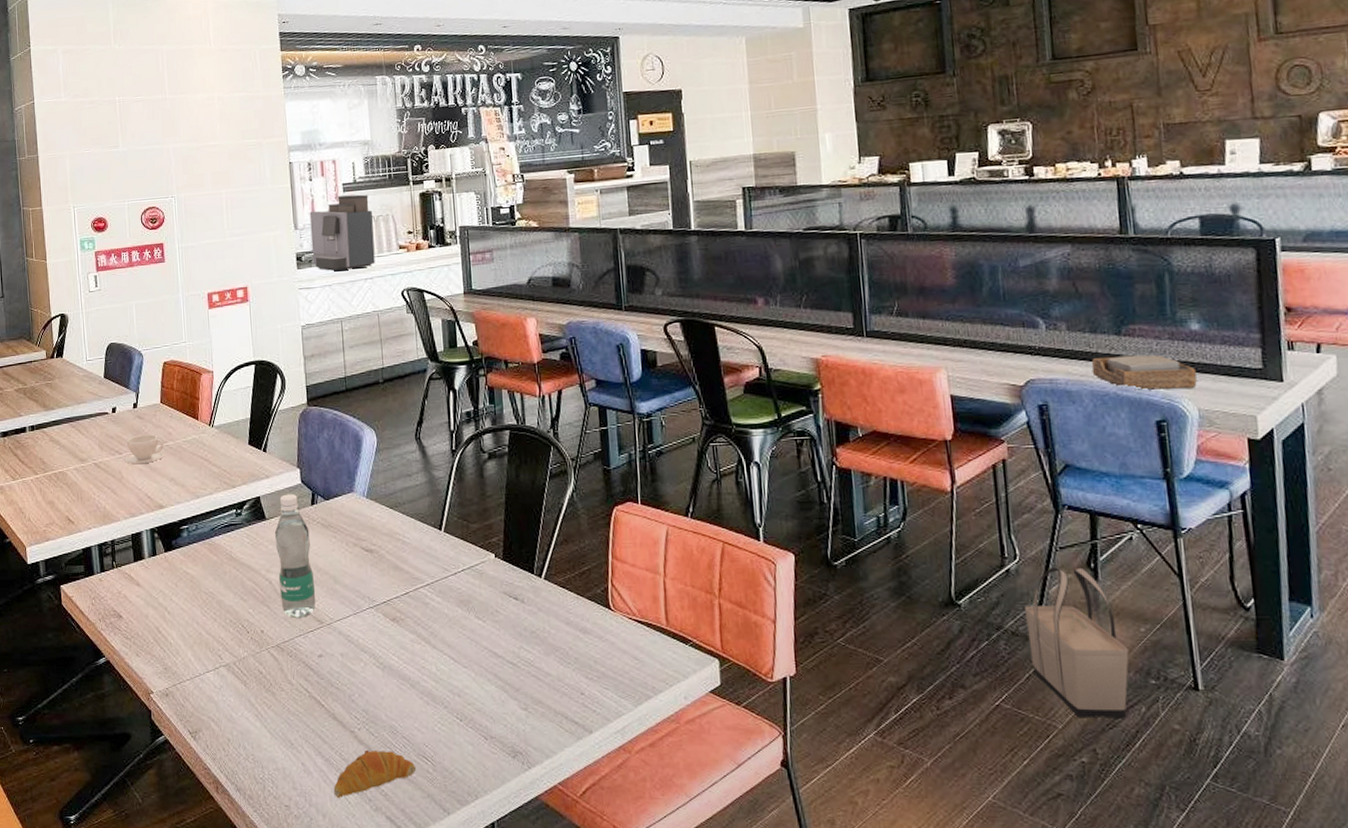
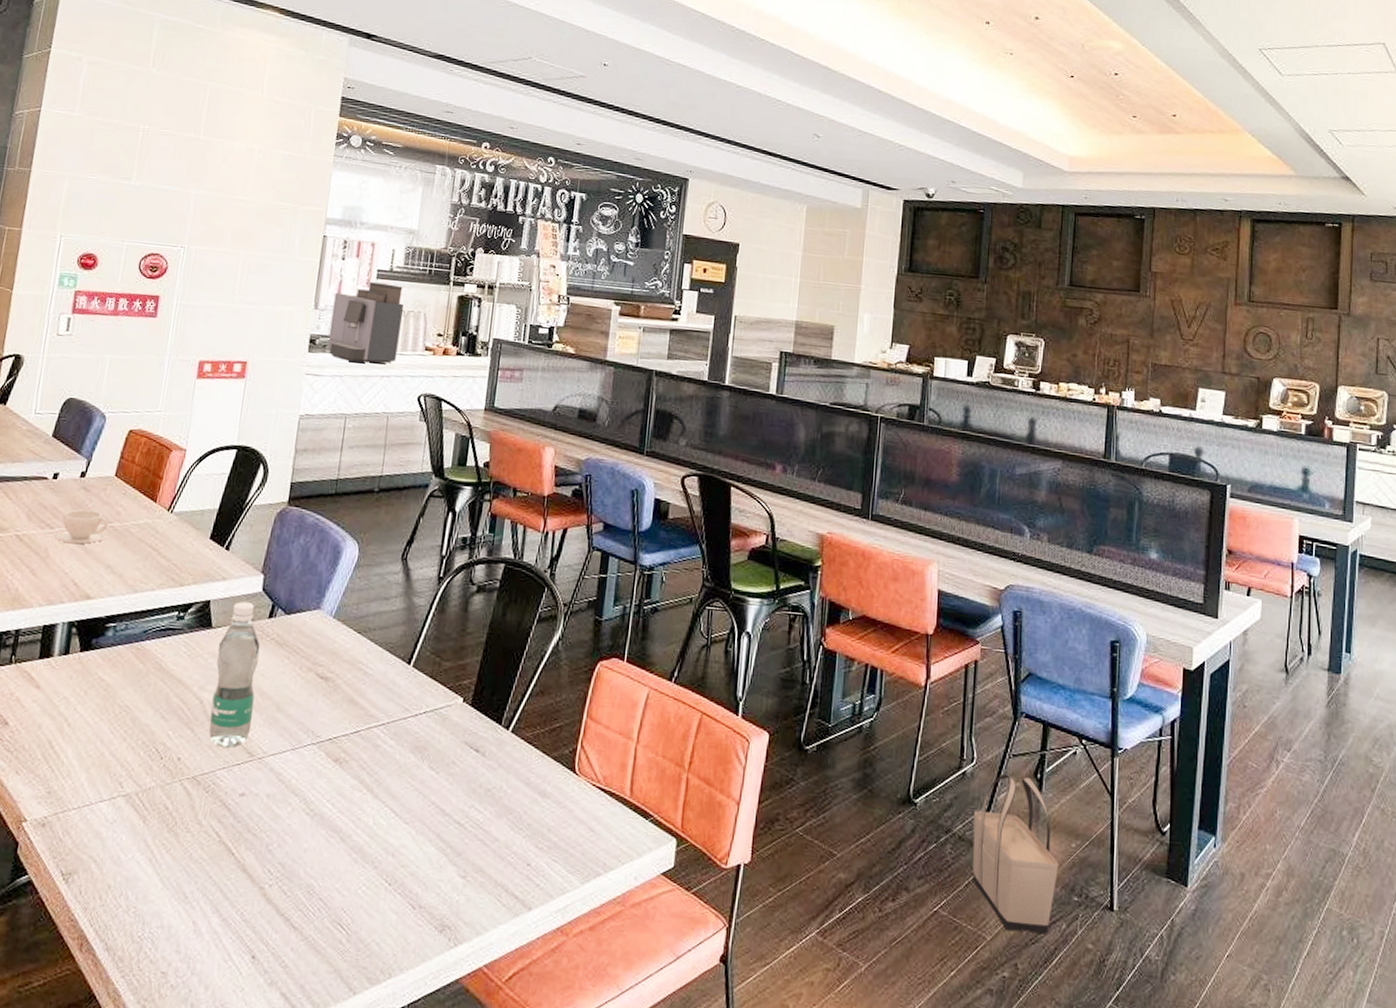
croissant: present [333,749,417,798] -> none [224,910,328,967]
napkin holder: present [1091,355,1197,390] -> none [1063,573,1149,615]

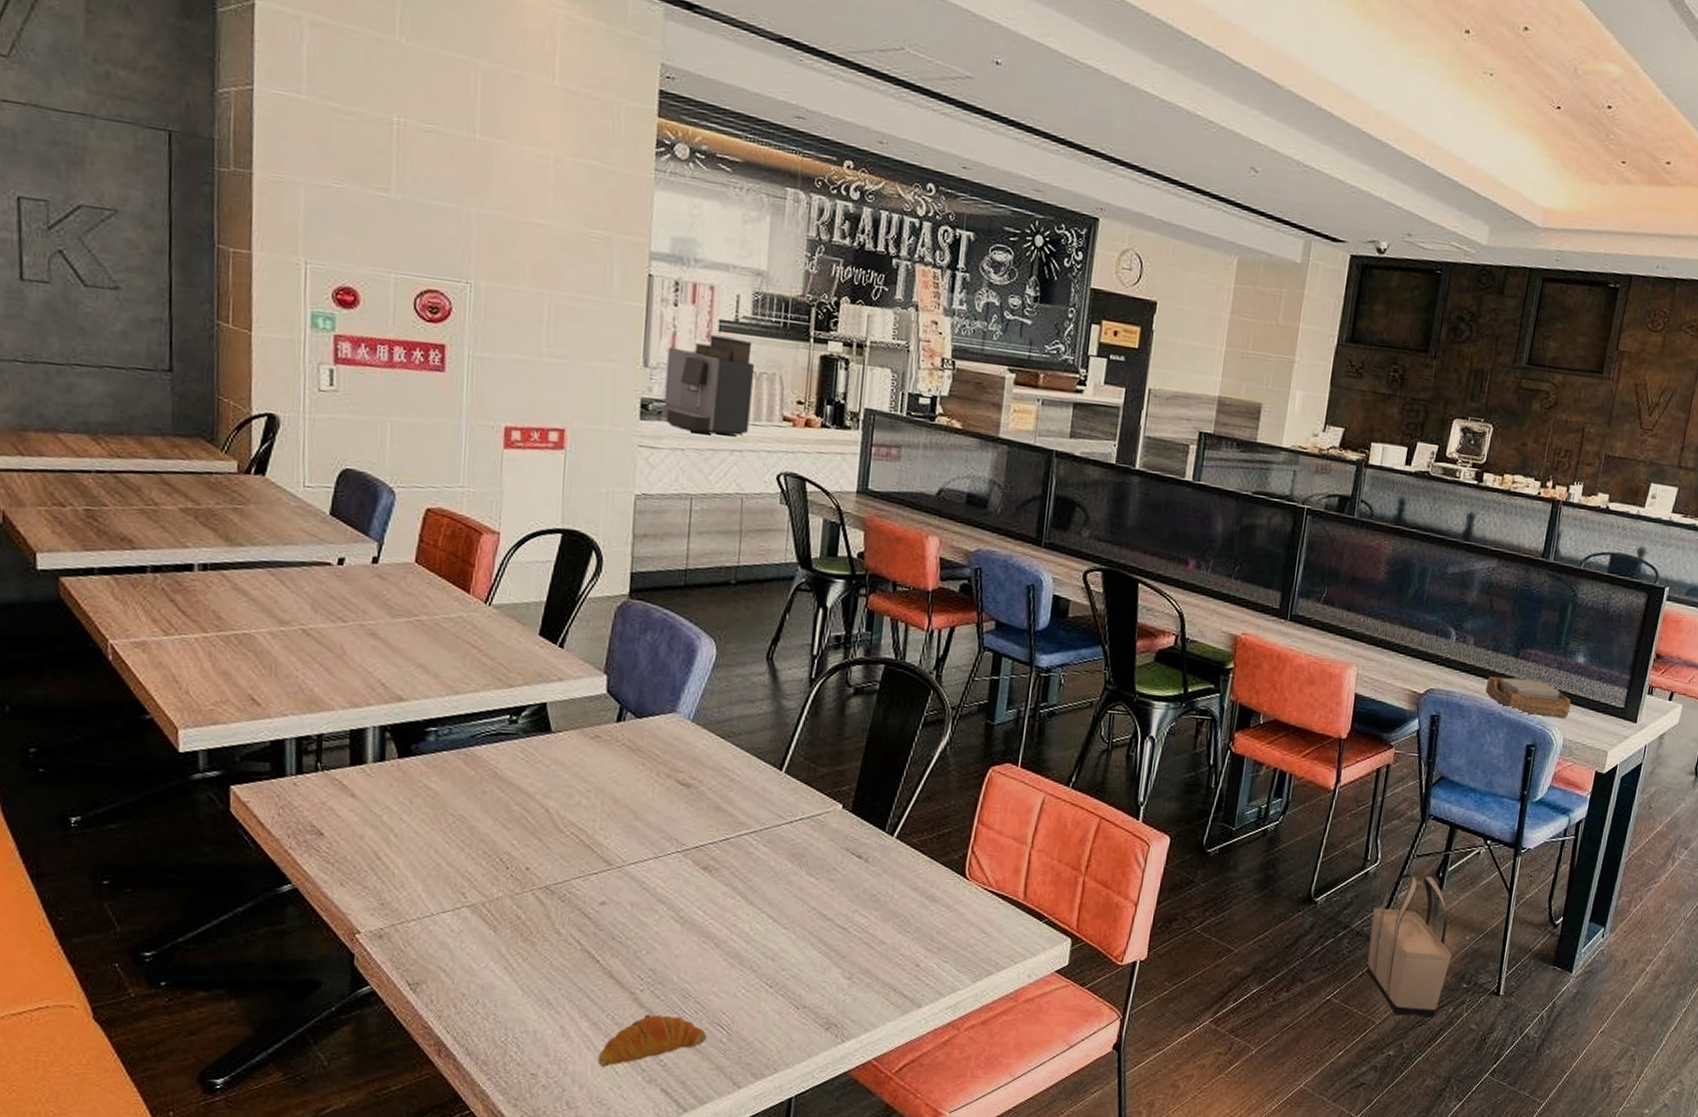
teacup: present [55,509,109,544] -> none [351,600,414,640]
bottle: present [208,601,261,748] -> none [558,704,610,857]
croissant: none [224,910,328,967] -> present [597,1014,708,1067]
napkin holder: none [1063,573,1149,615] -> present [1485,677,1571,719]

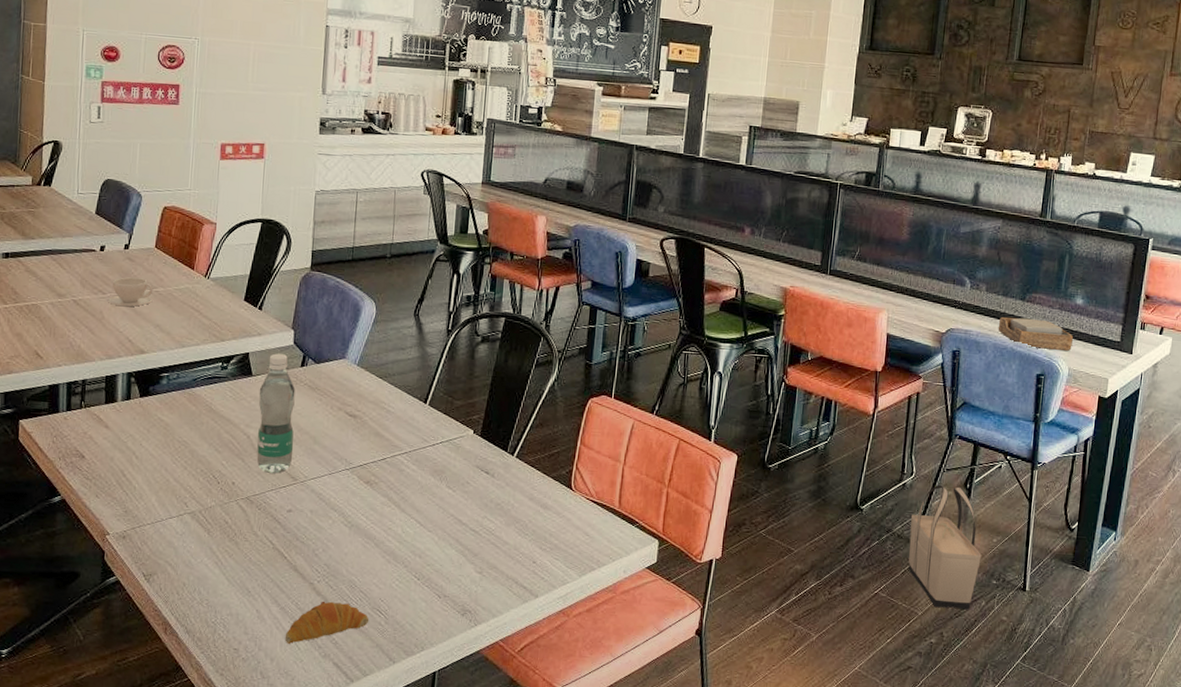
teacup: none [351,600,414,640] -> present [108,277,154,307]
bottle: none [558,704,610,857] -> present [256,353,296,474]
coffee machine: present [663,335,754,436] -> none [336,68,404,144]

